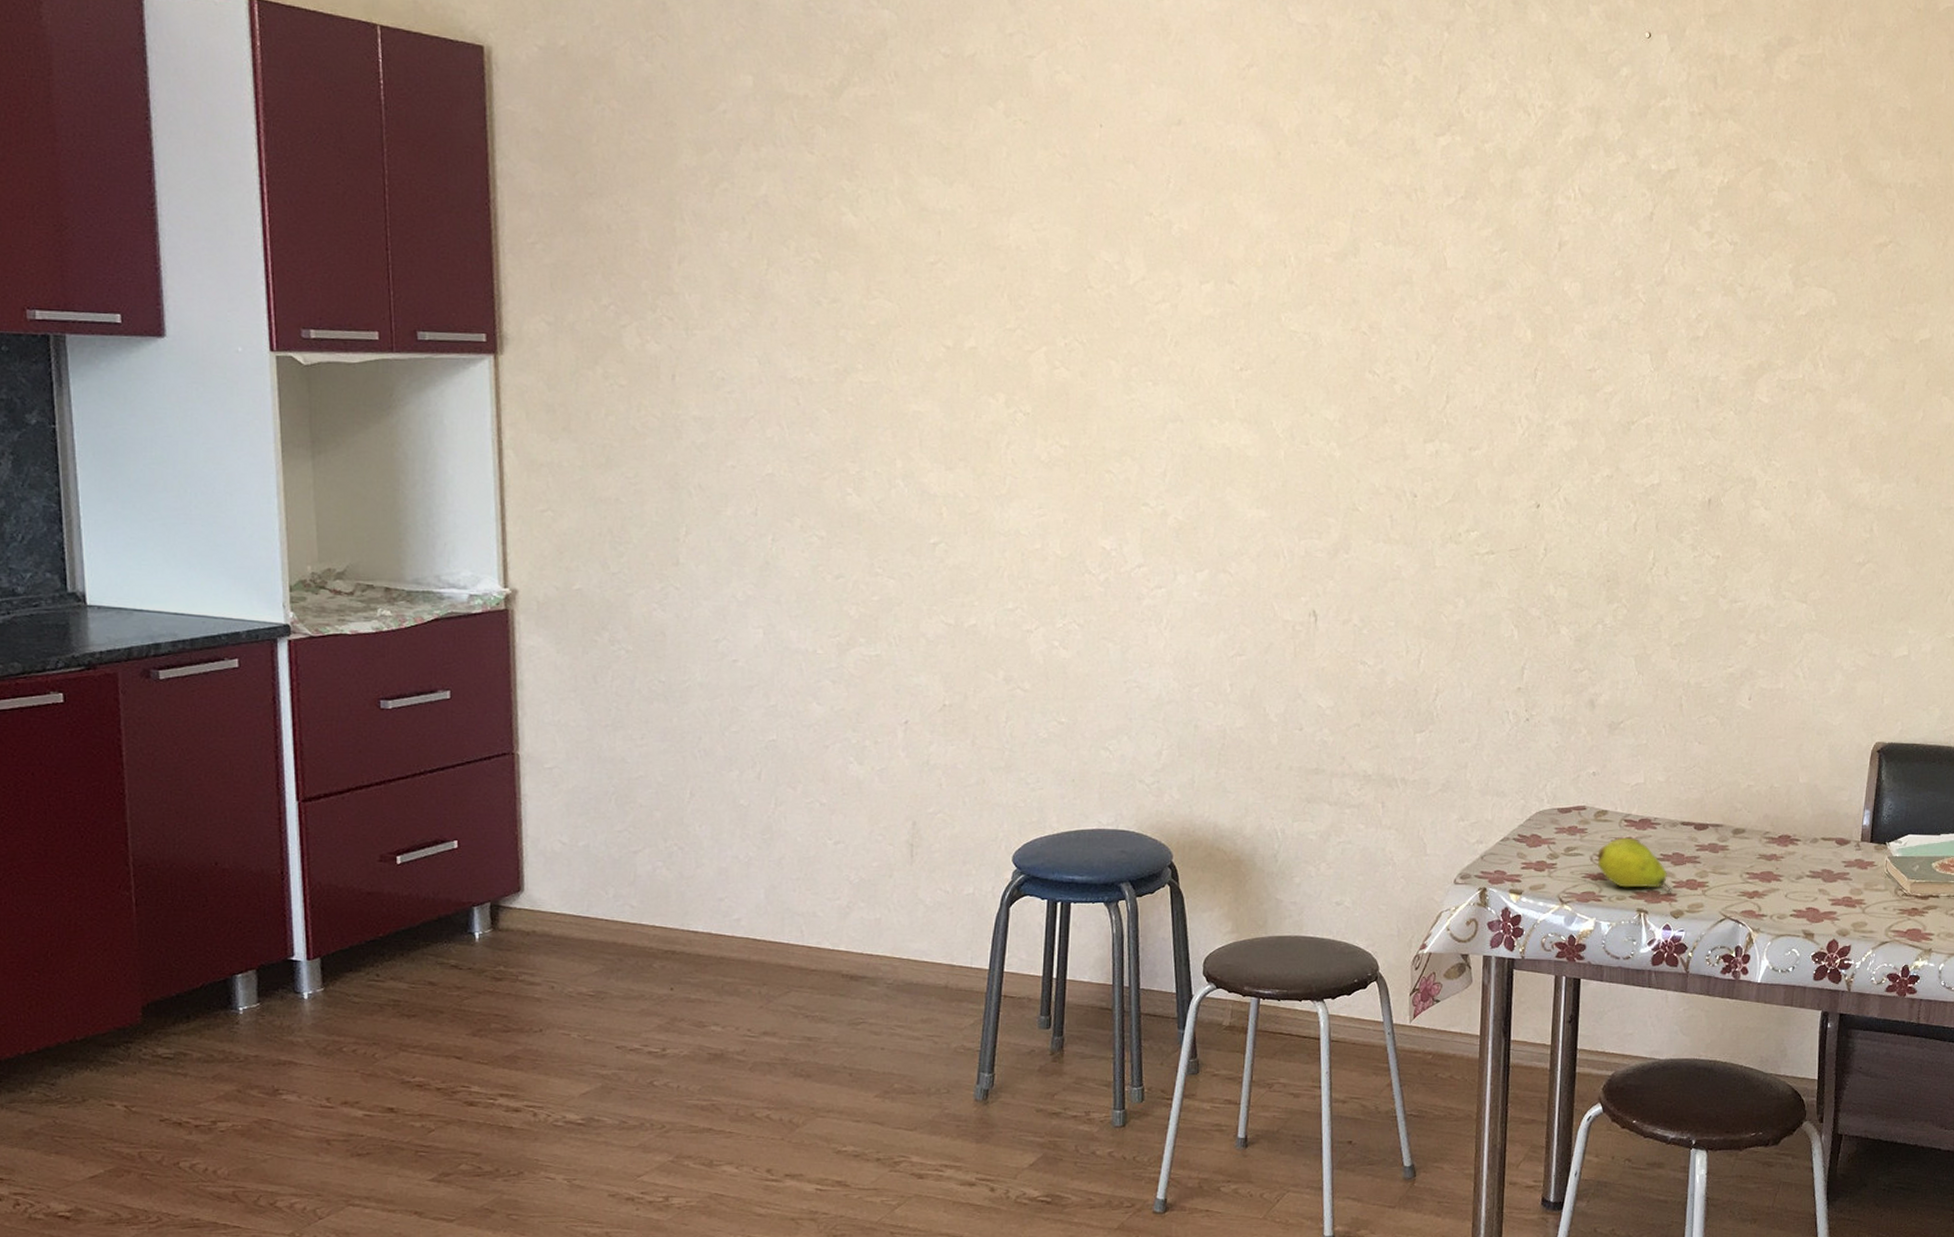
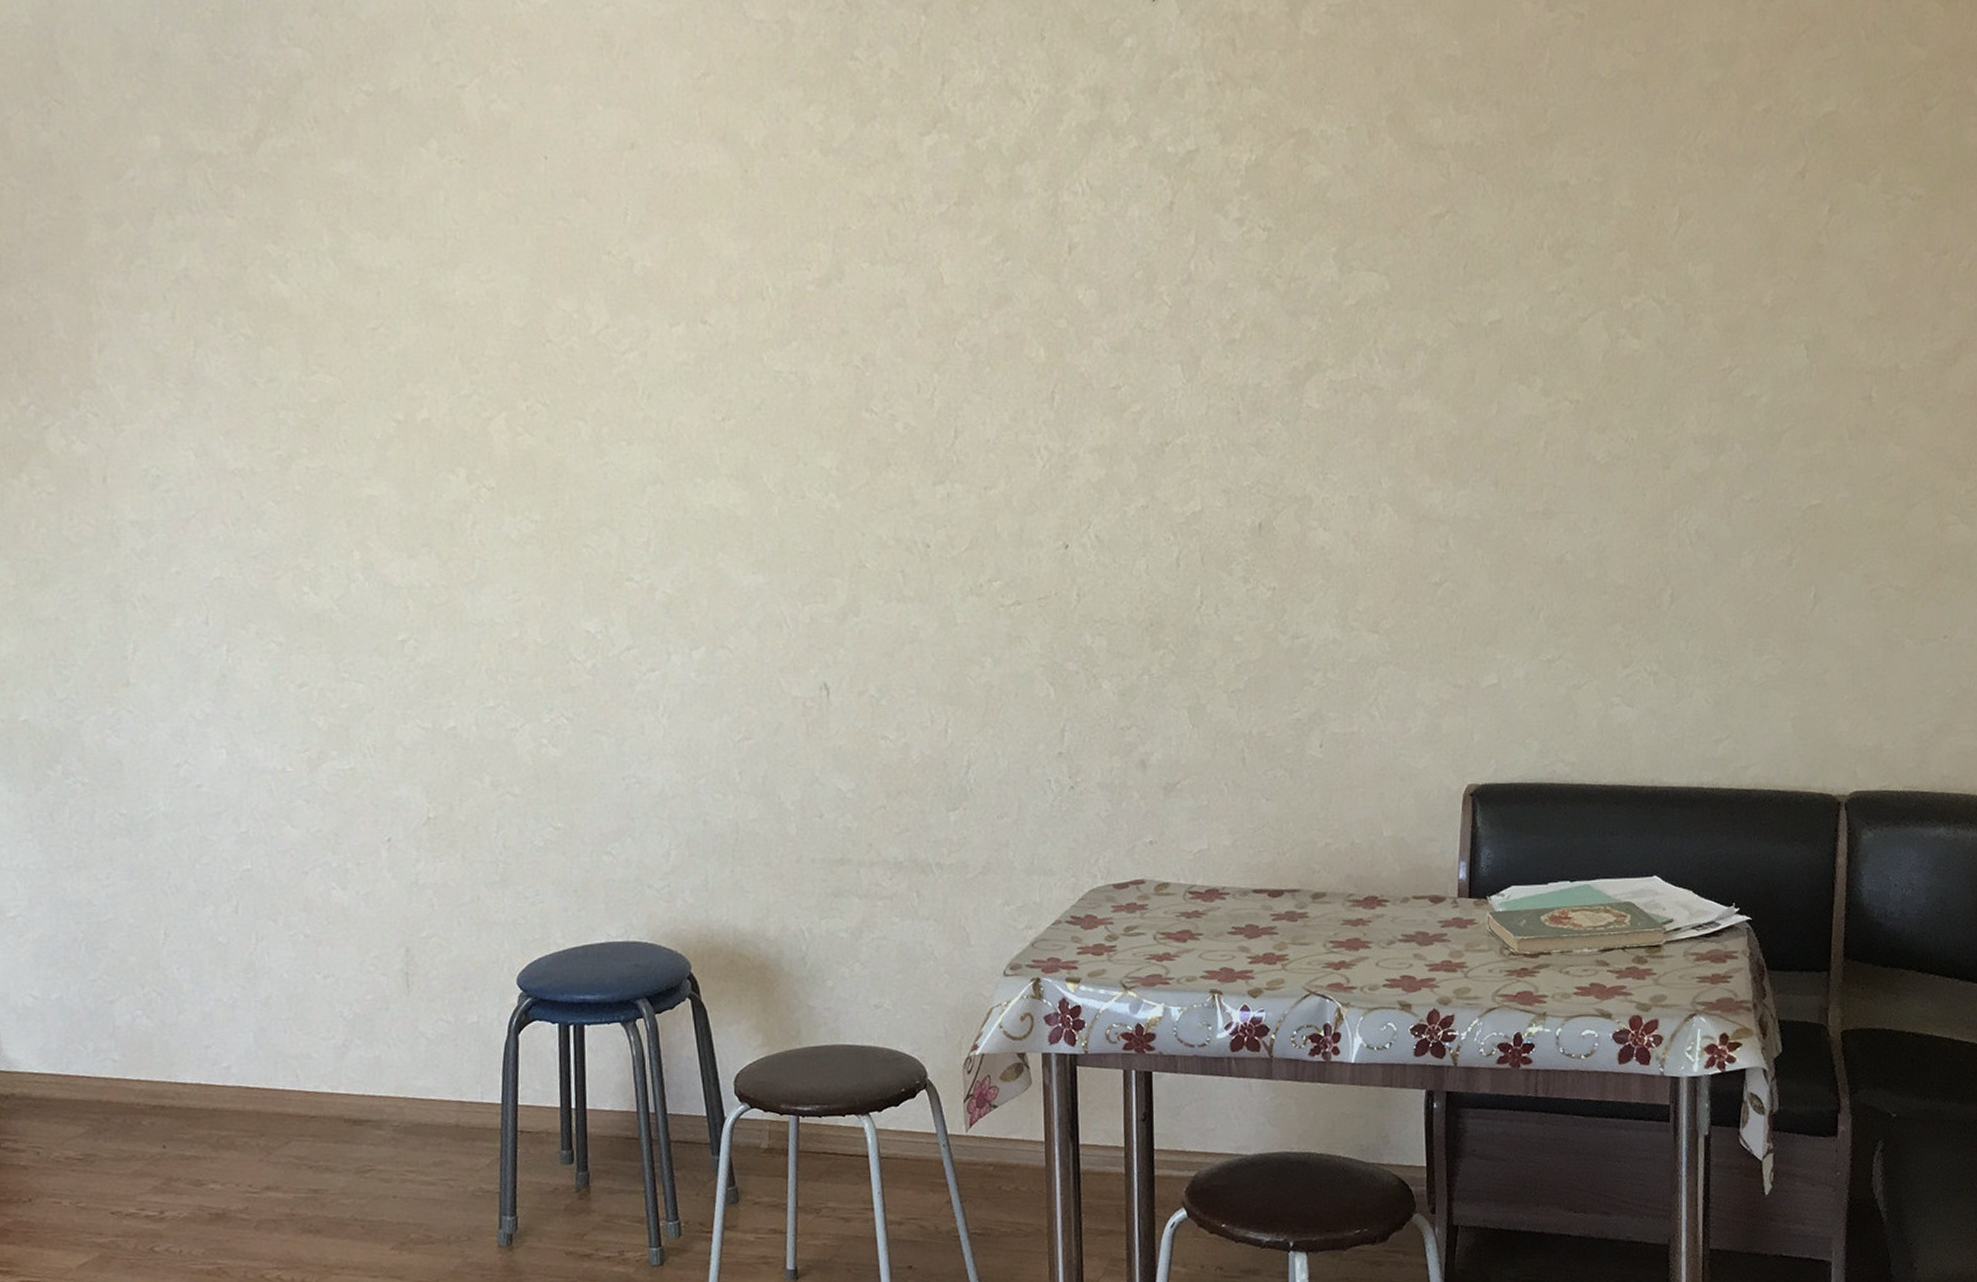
fruit: present [1597,837,1672,893] -> none [1161,911,1248,970]

